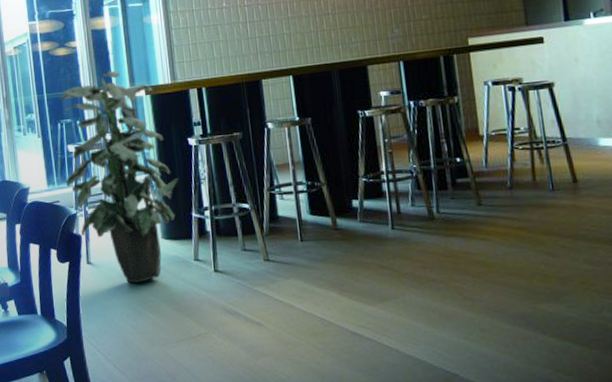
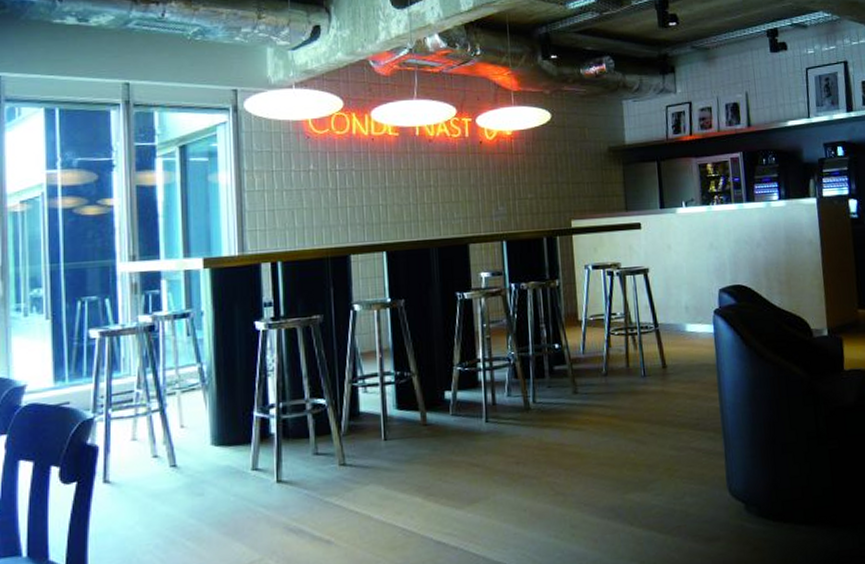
indoor plant: present [60,70,179,283] -> none [81,237,240,504]

